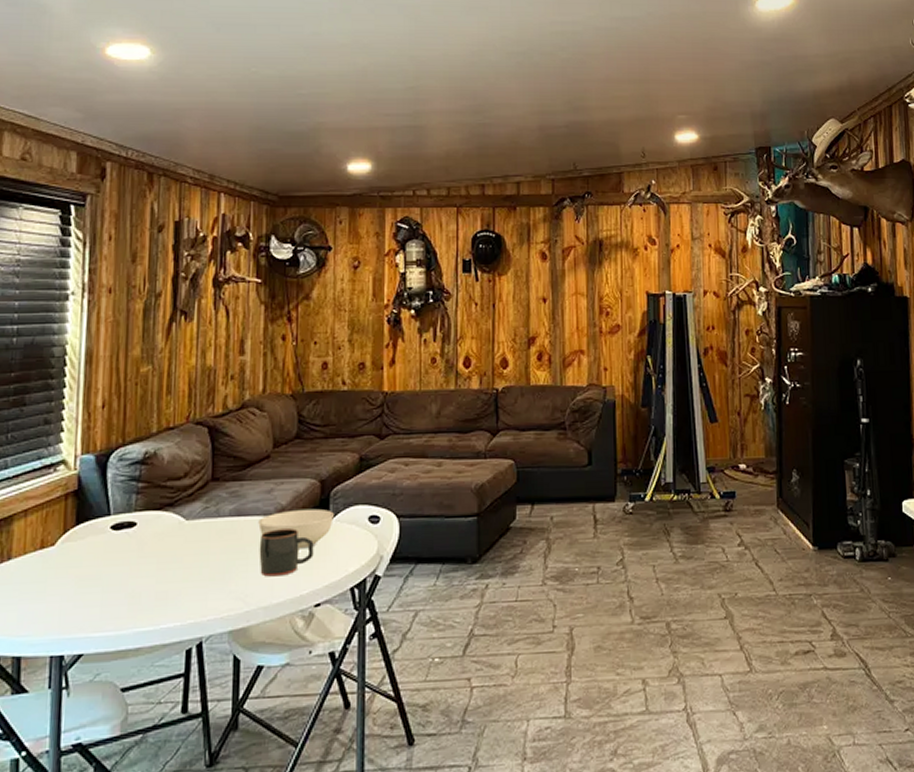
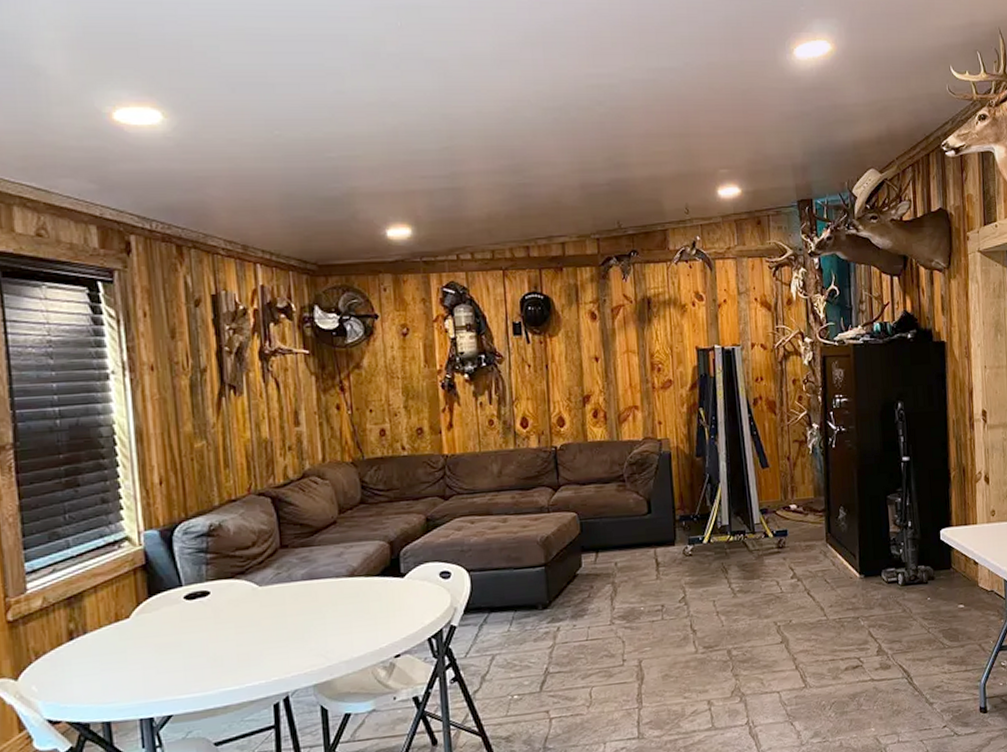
bowl: present [258,508,334,549] -> none [331,568,406,607]
mug: present [259,528,314,577] -> none [334,588,389,634]

